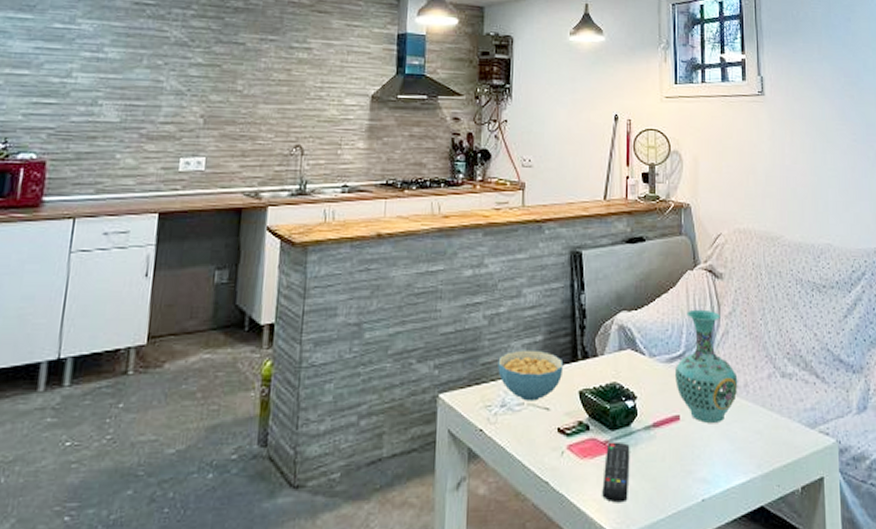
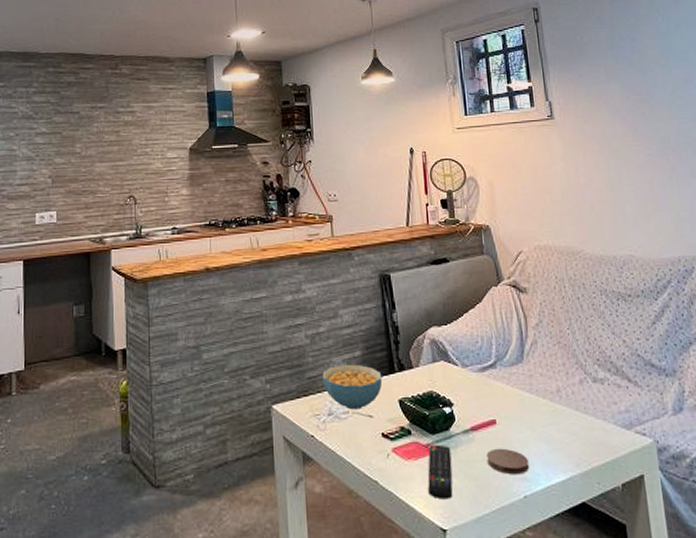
coaster: none [667,446,709,476] -> present [486,448,529,475]
vase: present [674,309,738,423] -> none [487,322,551,426]

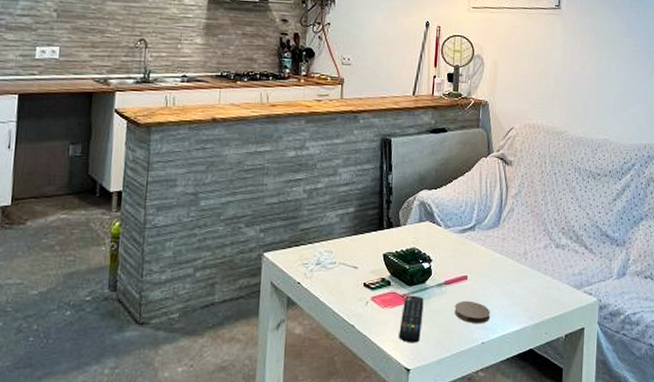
cereal bowl: present [322,364,383,410] -> none [315,219,371,261]

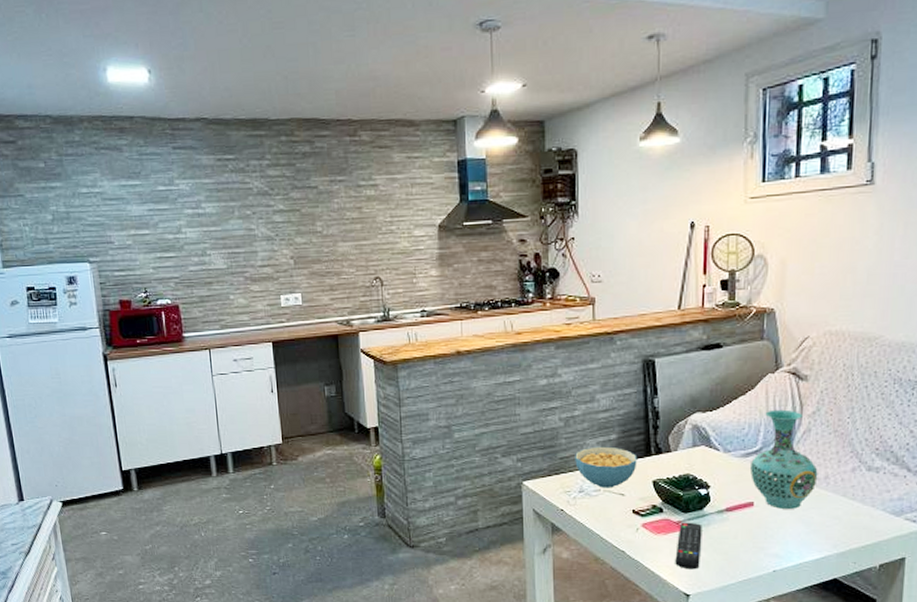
cereal bowl: none [315,219,371,261] -> present [575,446,637,488]
coaster: present [454,300,490,324] -> none [739,528,783,552]
vase: none [465,190,519,282] -> present [749,409,818,509]

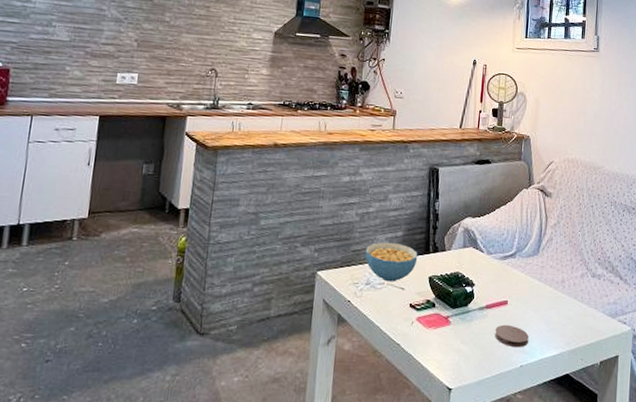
remote control: present [675,522,702,570] -> none [441,317,466,364]
coaster: none [739,528,783,552] -> present [495,324,529,348]
vase: present [749,409,818,509] -> none [506,219,557,308]

